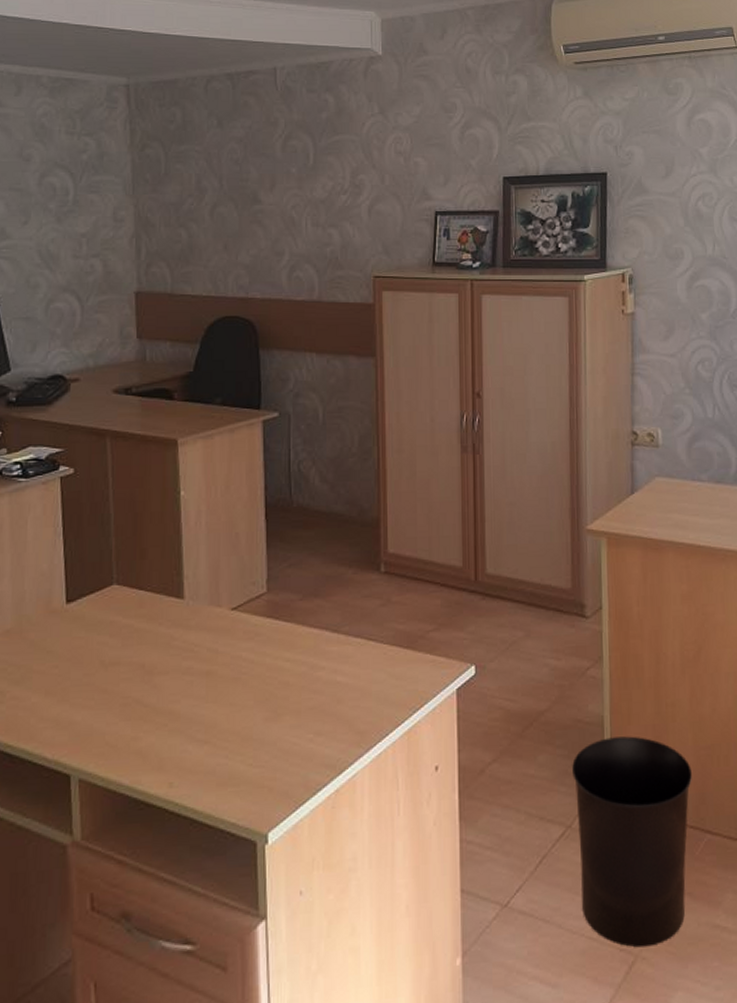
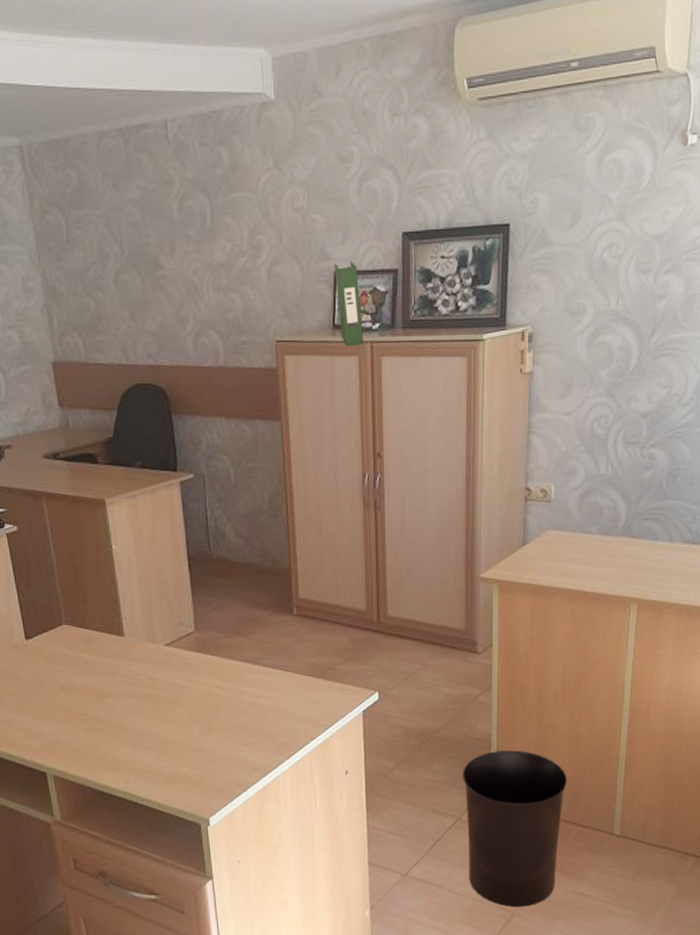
binder: none [436,202,463,284] -> present [334,261,363,347]

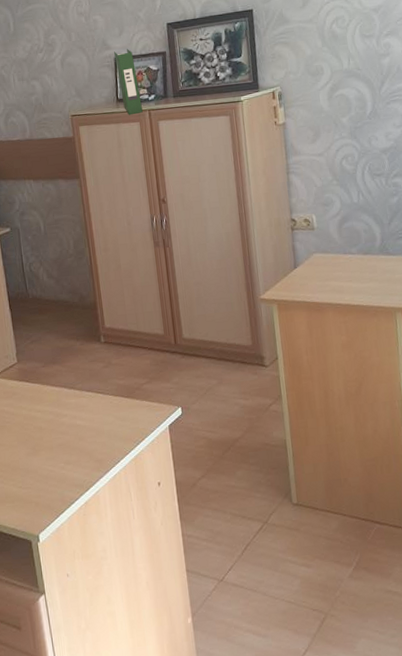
waste bin: present [463,750,567,907] -> none [264,453,363,608]

